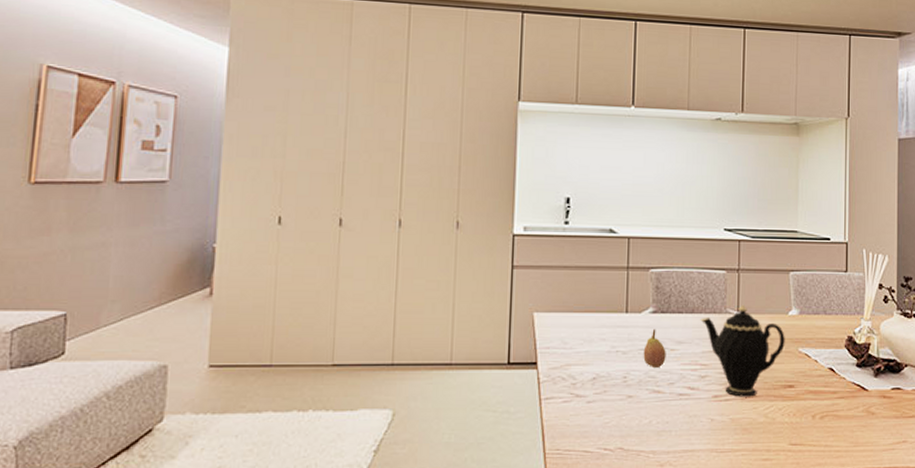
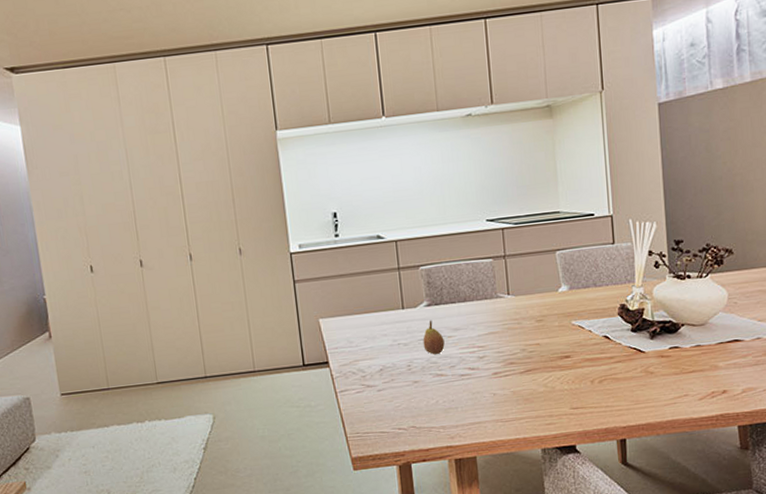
teapot: present [700,304,785,397] -> none [473,287,558,372]

